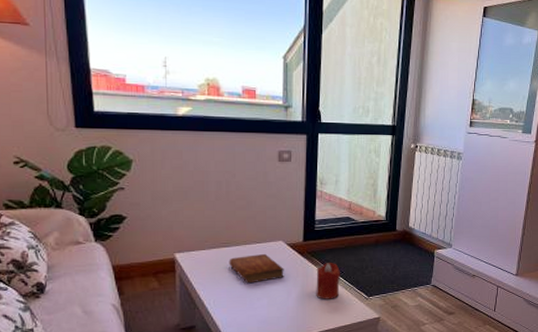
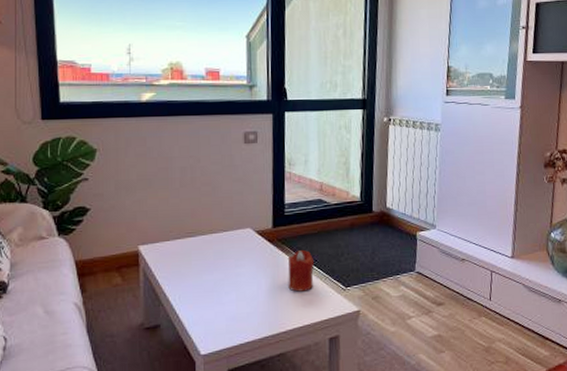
bible: present [229,253,284,284] -> none [194,242,253,276]

